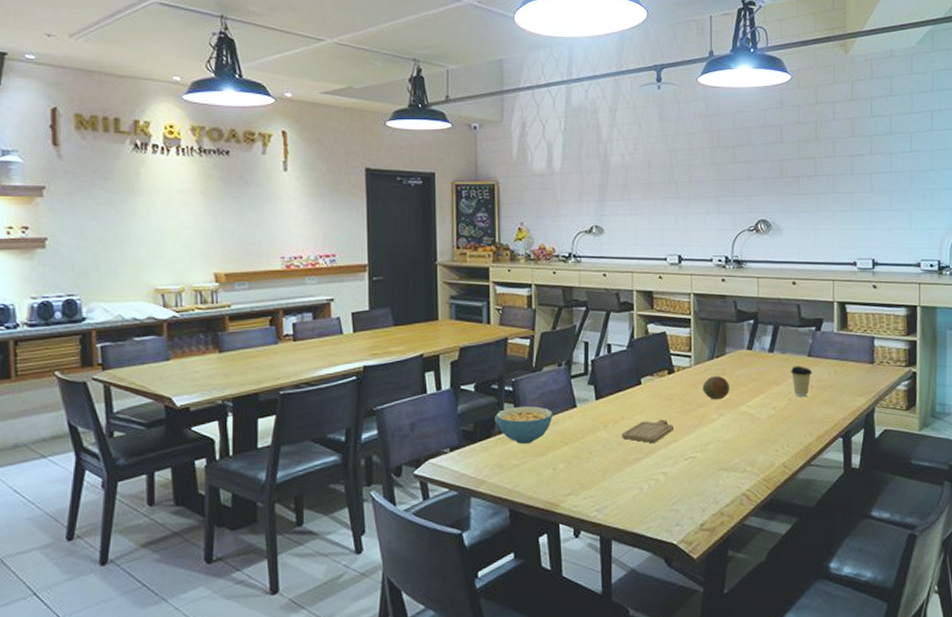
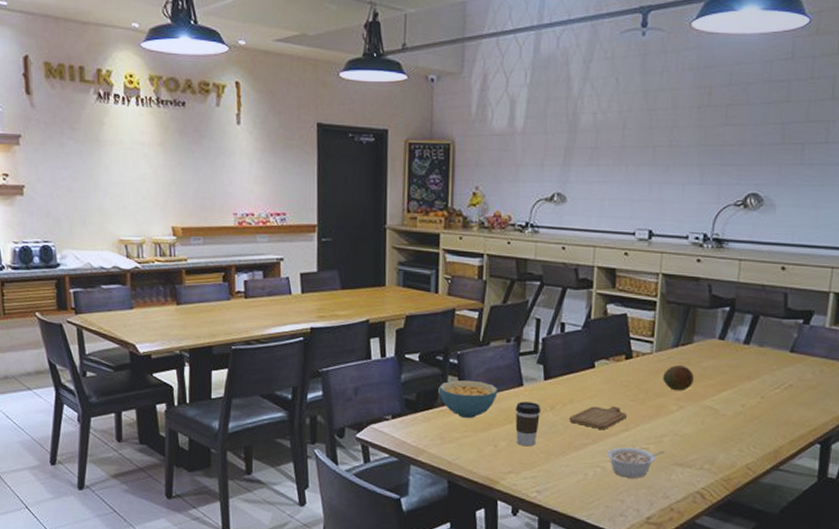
coffee cup: none [570,422,595,467] -> present [515,402,542,447]
legume: none [659,457,712,488] -> present [607,447,666,478]
coffee cup: present [790,366,812,397] -> none [767,361,793,396]

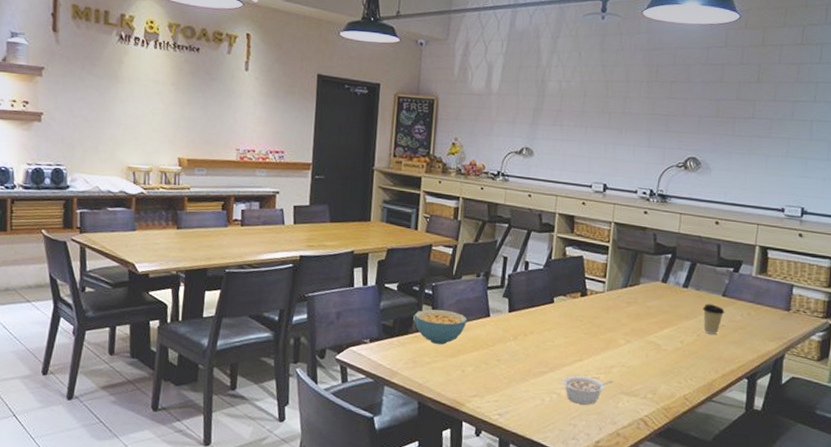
coffee cup: present [515,402,542,447] -> none [481,331,506,373]
chopping board: present [569,406,627,429] -> none [530,337,581,359]
fruit: present [663,365,694,391] -> none [613,304,640,327]
coffee cup: none [767,361,793,396] -> present [702,303,725,335]

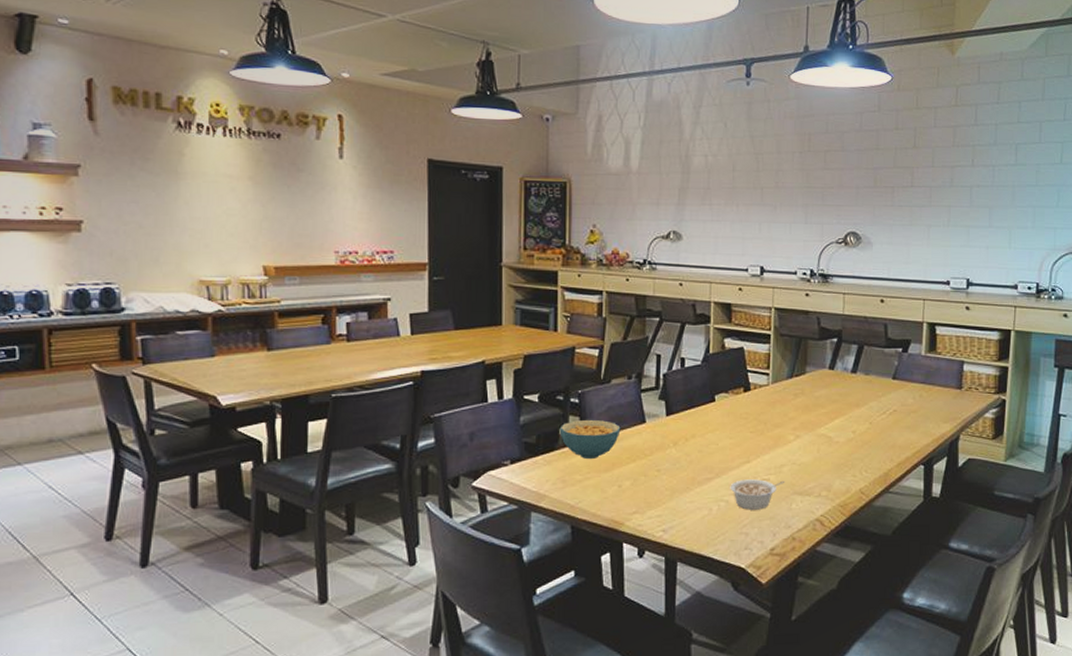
coffee cup: present [702,303,725,335] -> none [873,388,896,421]

